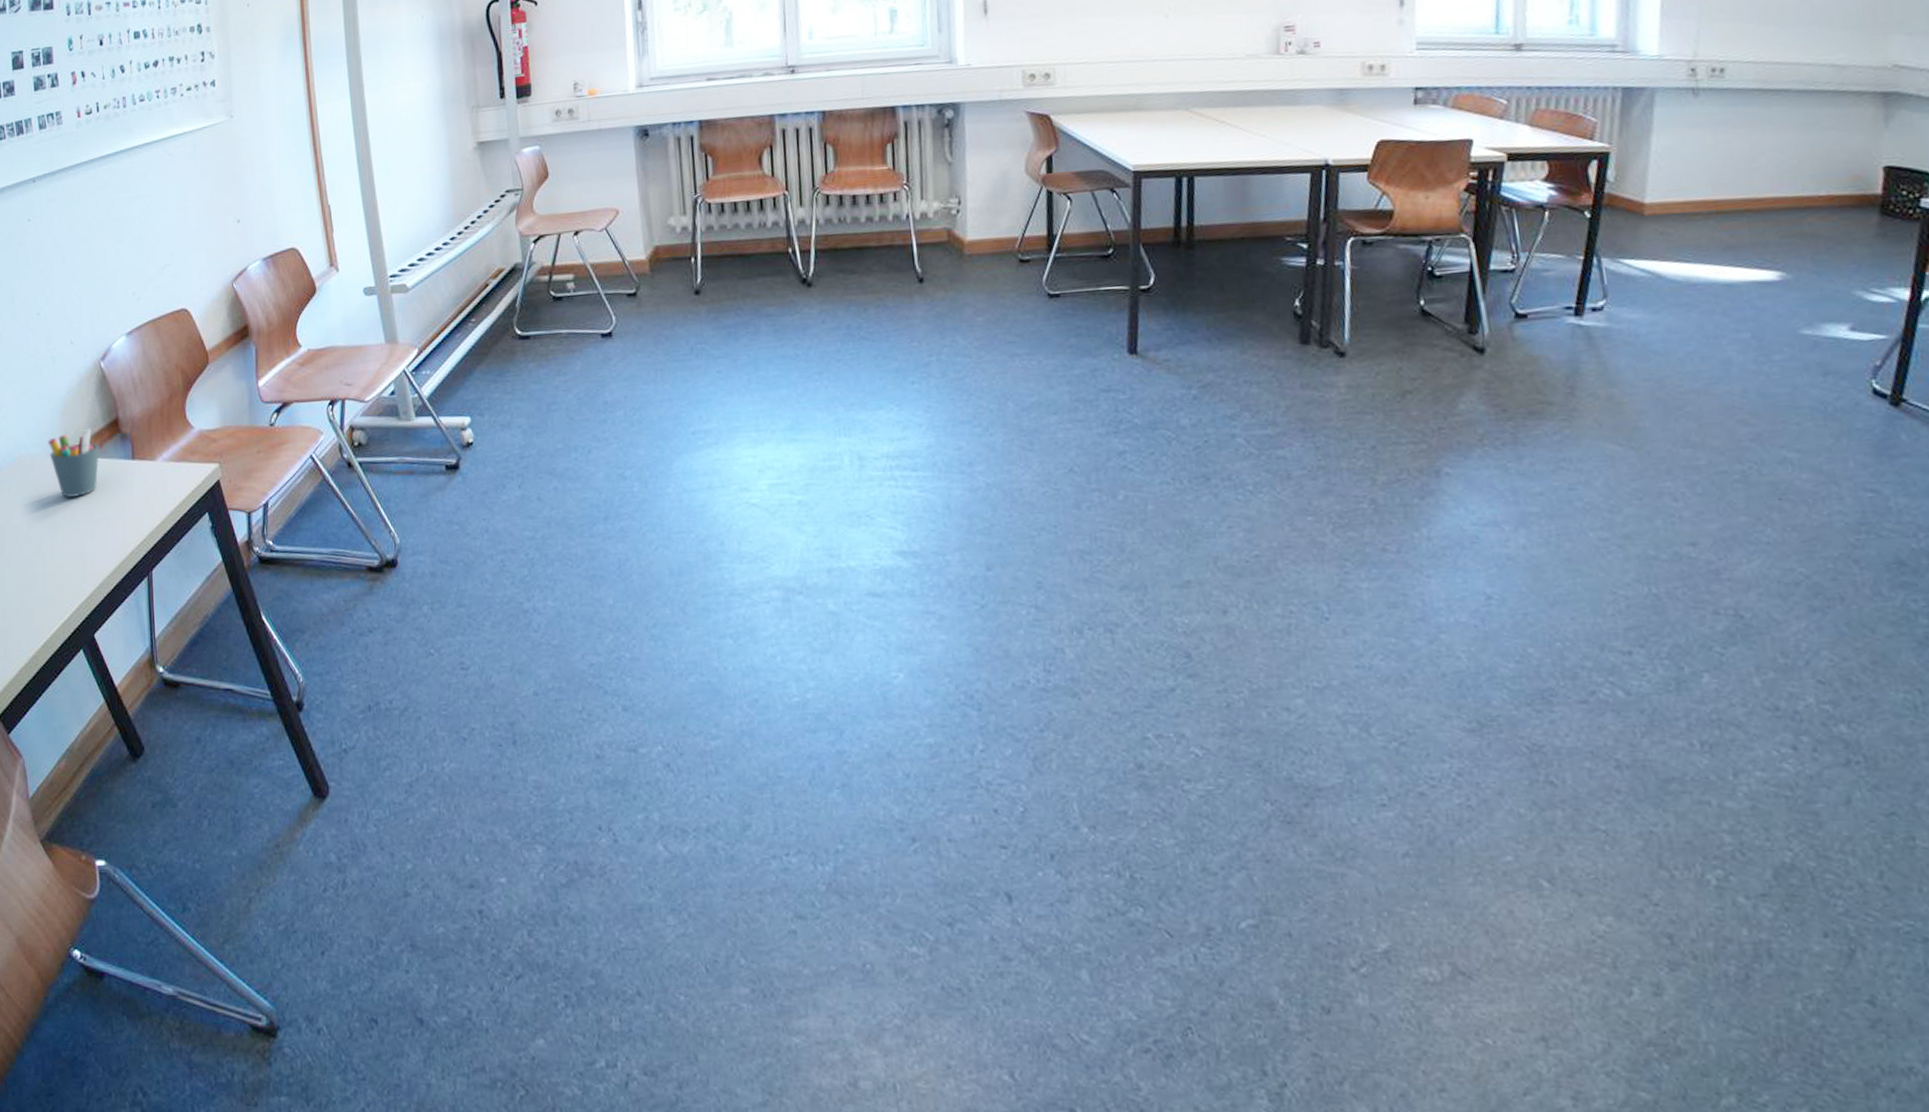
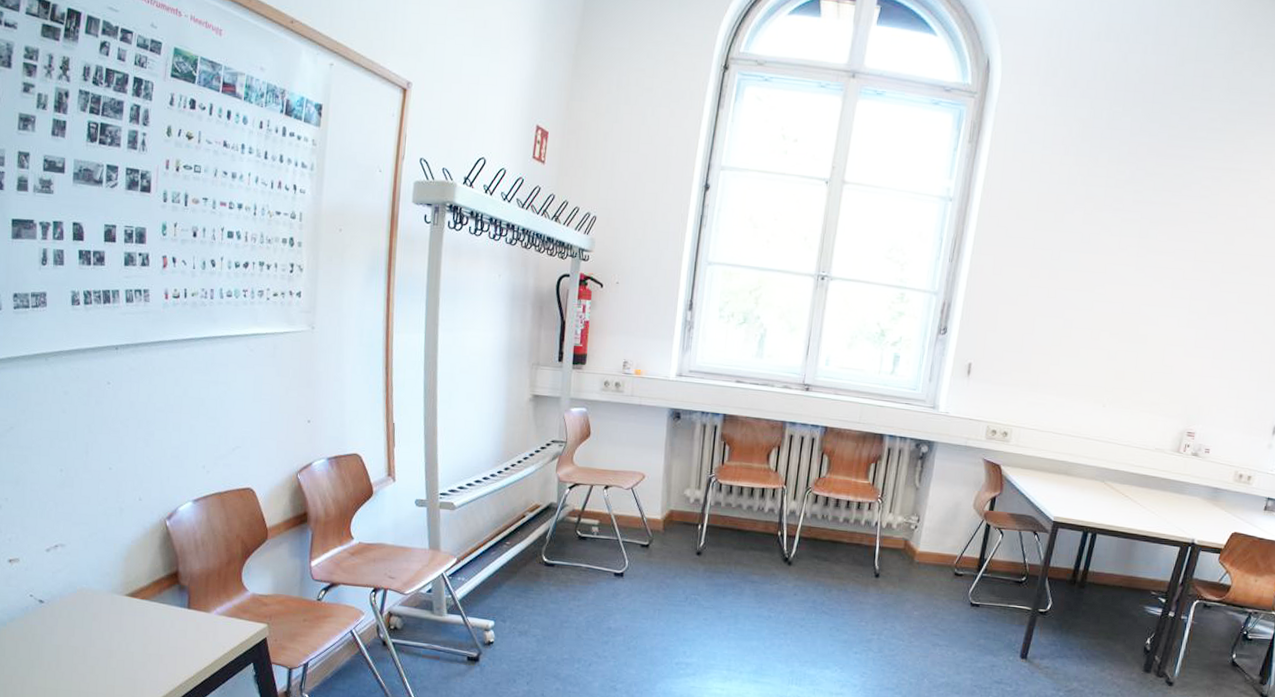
pen holder: present [48,428,99,498] -> none [110,575,158,633]

